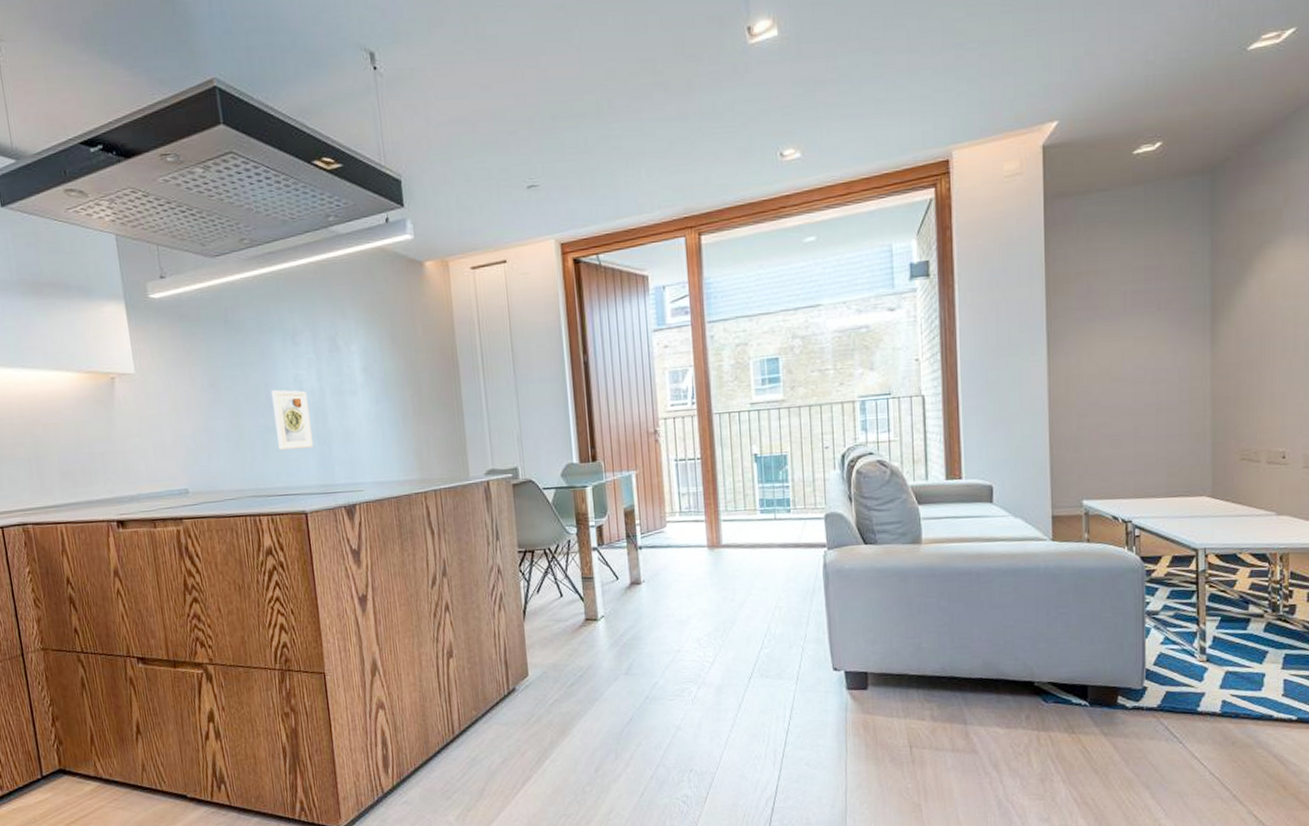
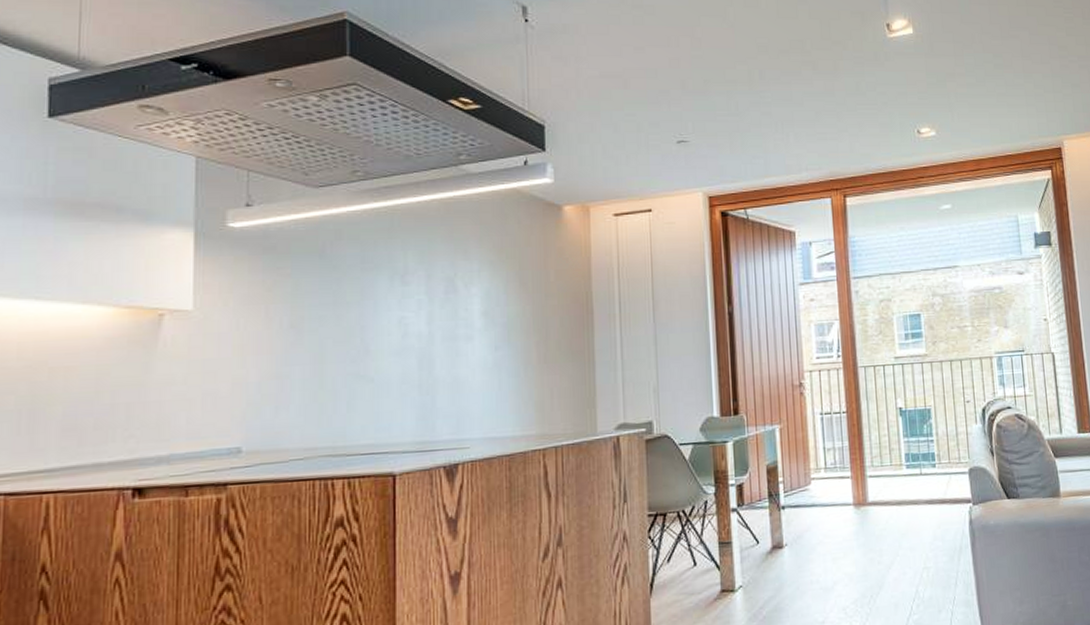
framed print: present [271,389,314,450] -> none [367,332,414,401]

